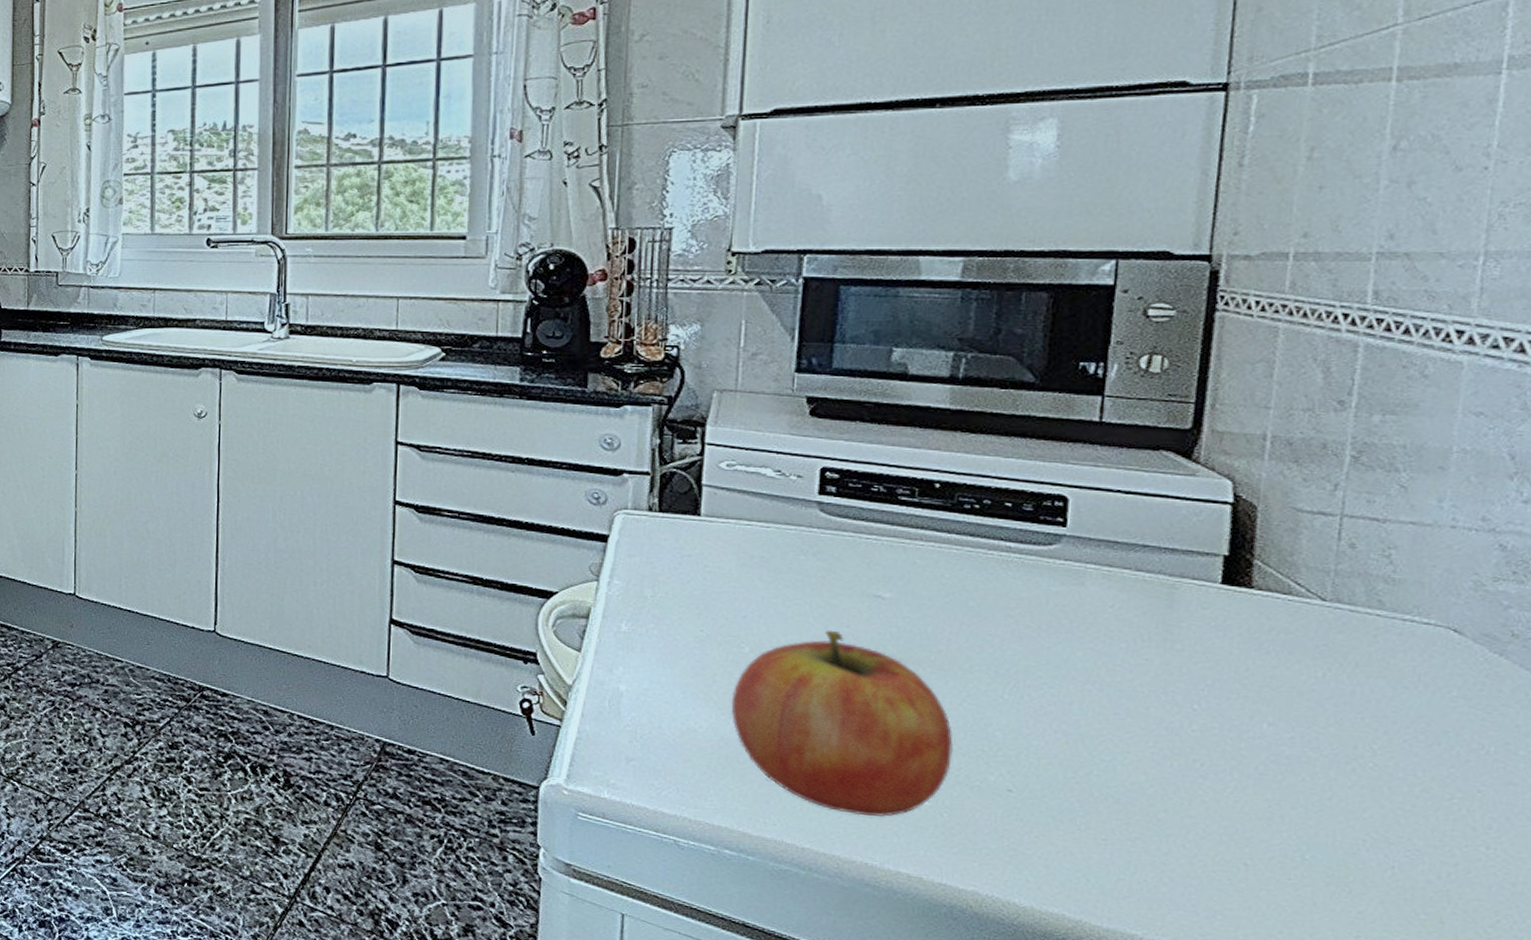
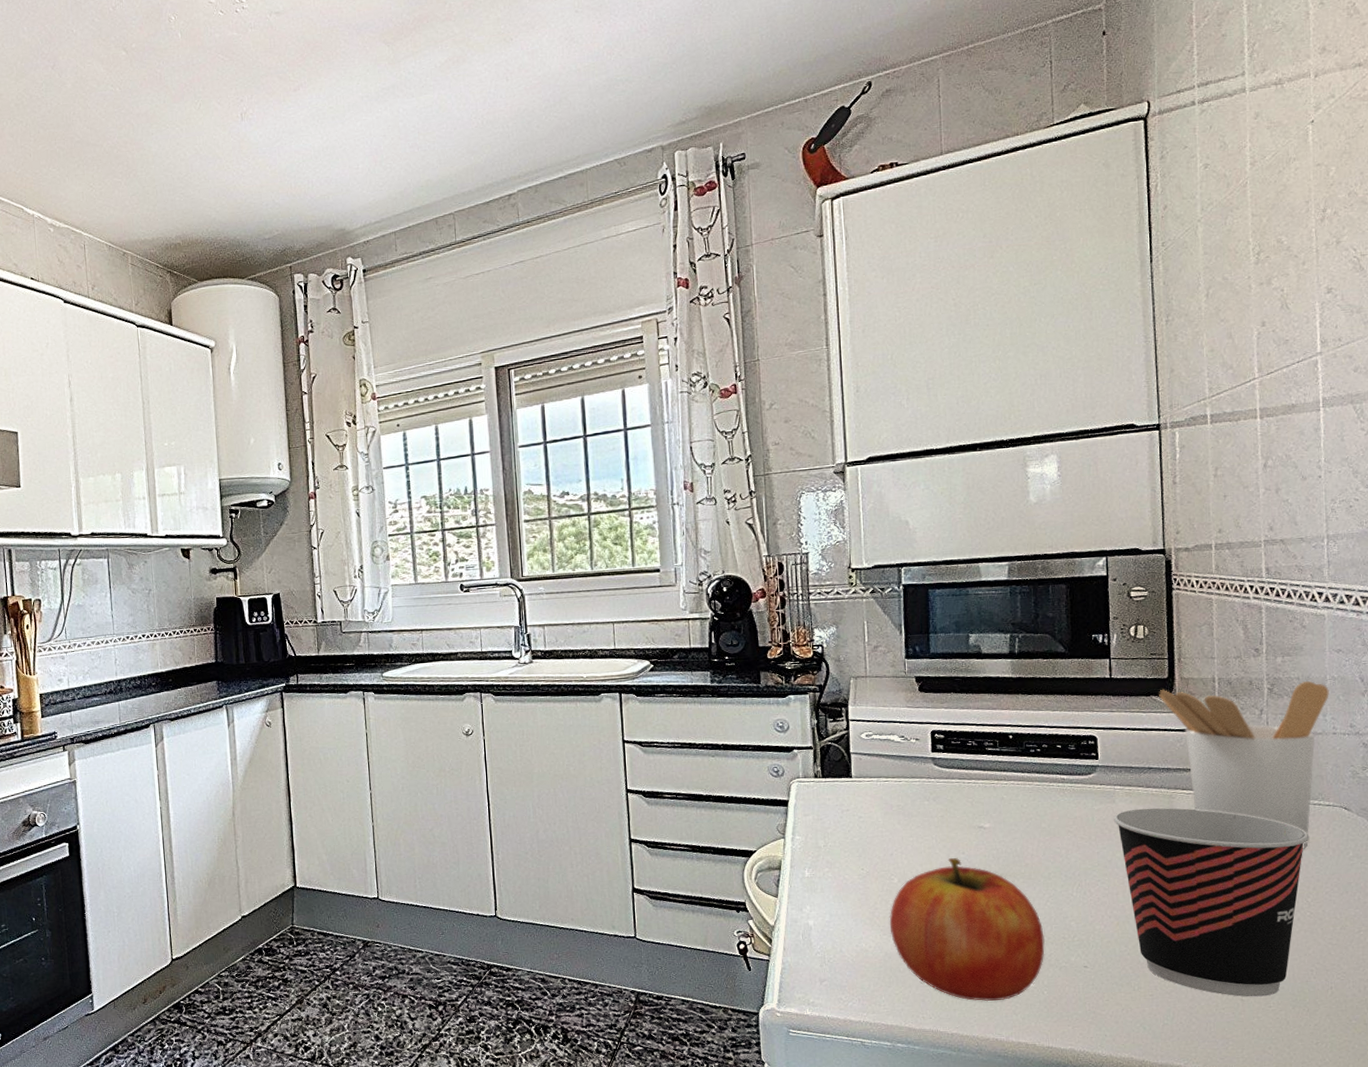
cup: none [1078,597,1389,865] -> present [1113,807,1310,997]
utensil holder: none [1173,442,1454,678] -> present [1159,681,1329,849]

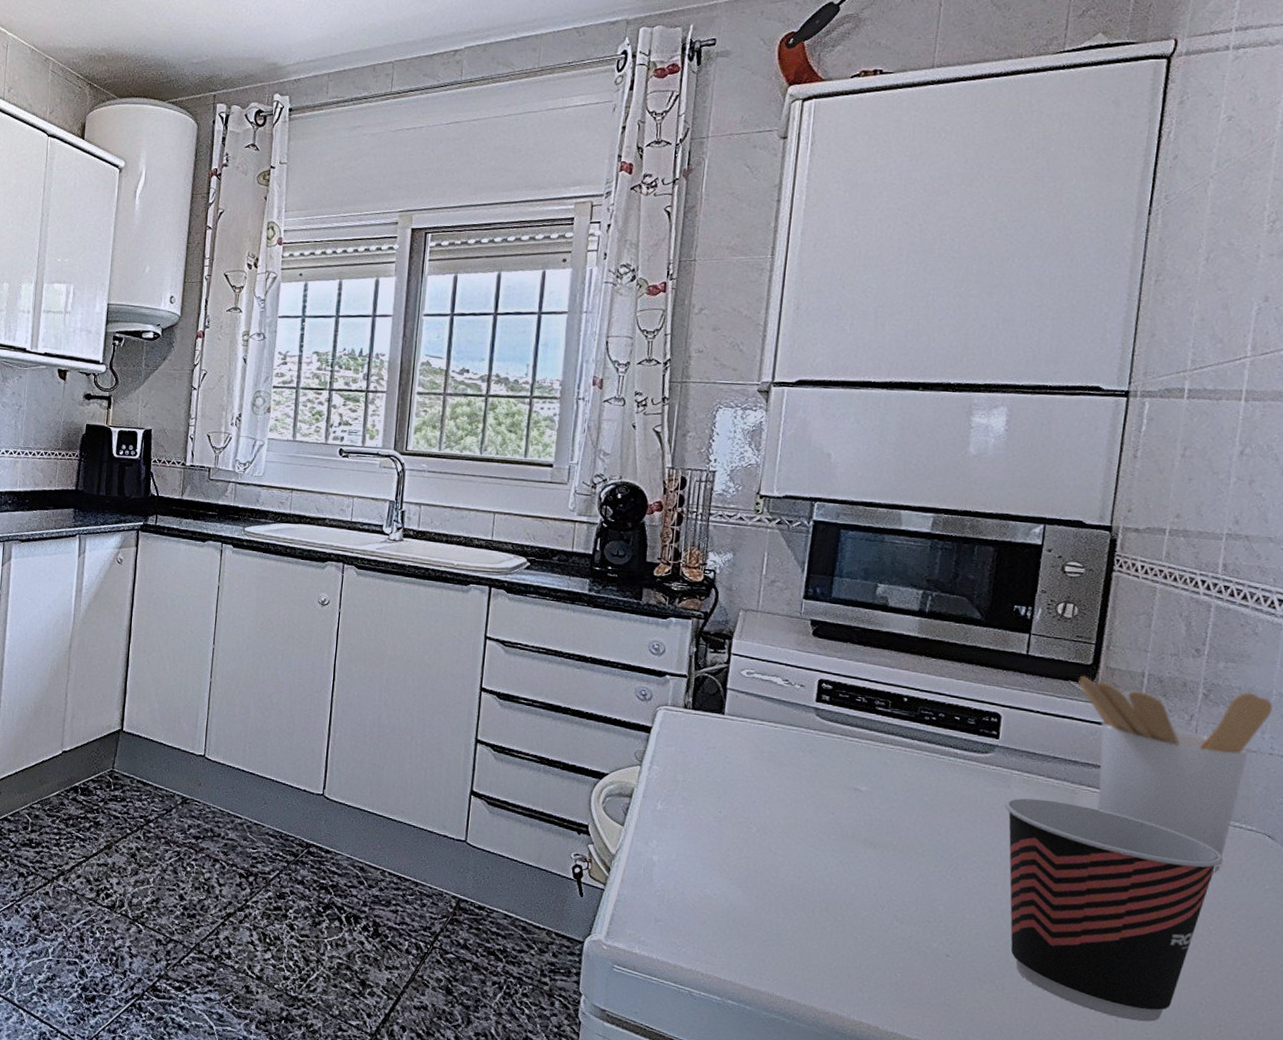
fruit: present [889,857,1045,1002] -> none [739,816,907,975]

